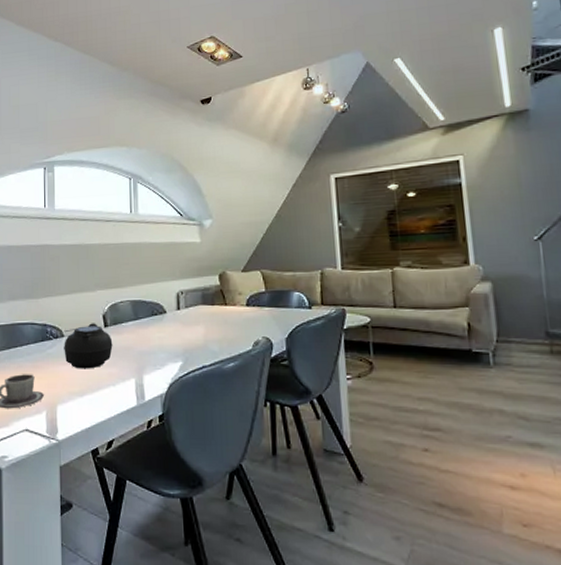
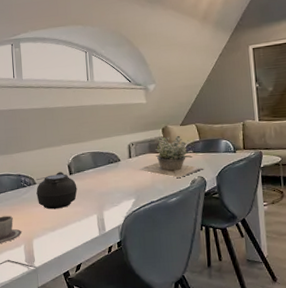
potted plant: none [187,283,271,337] -> present [137,135,205,178]

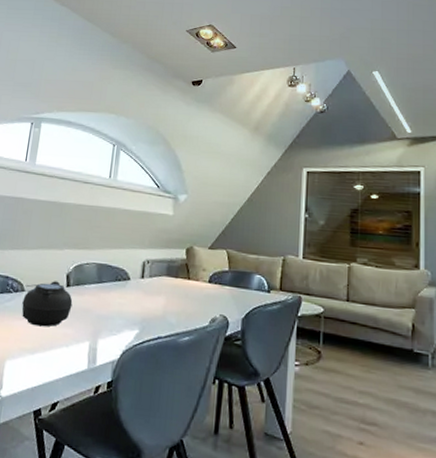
potted plant: present [137,135,205,178] -> none [148,258,230,313]

